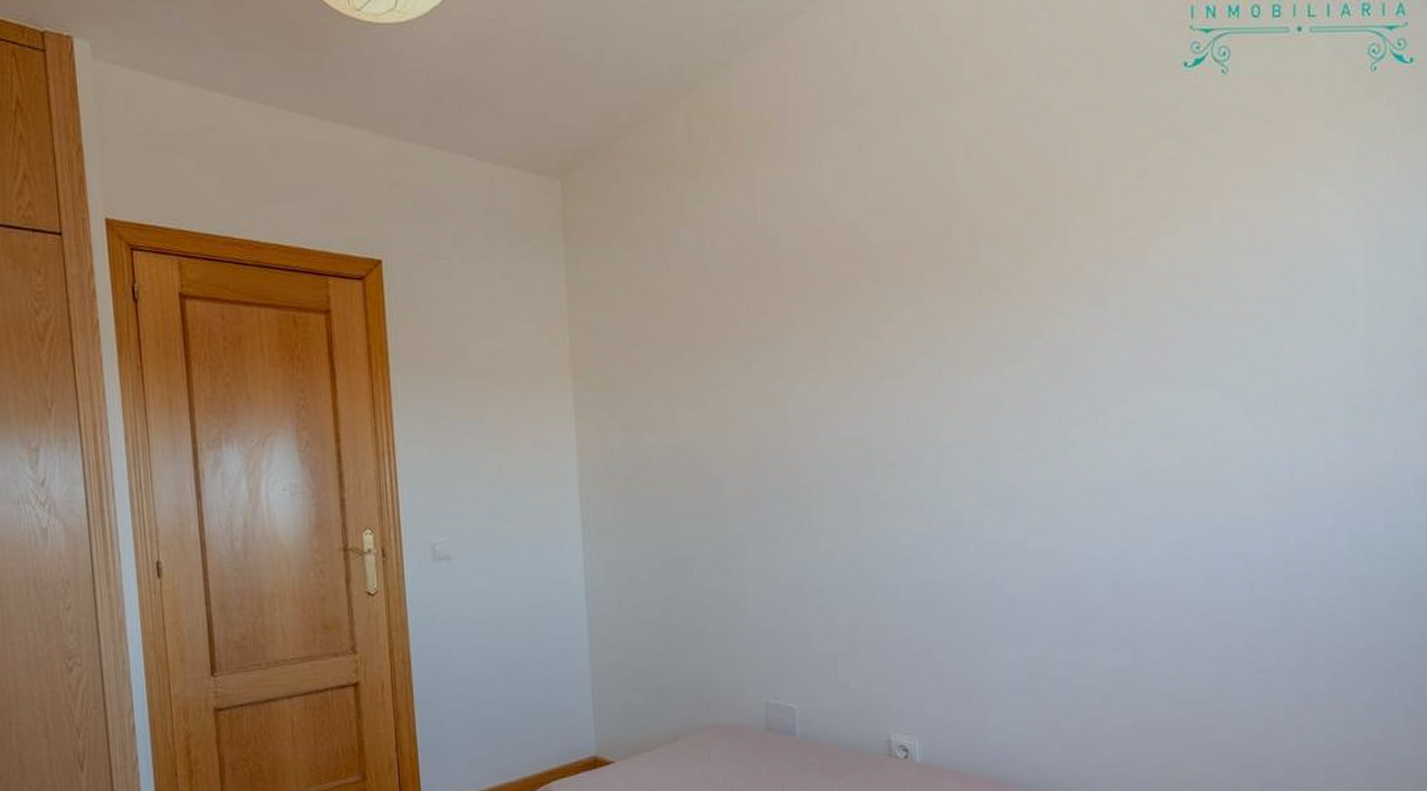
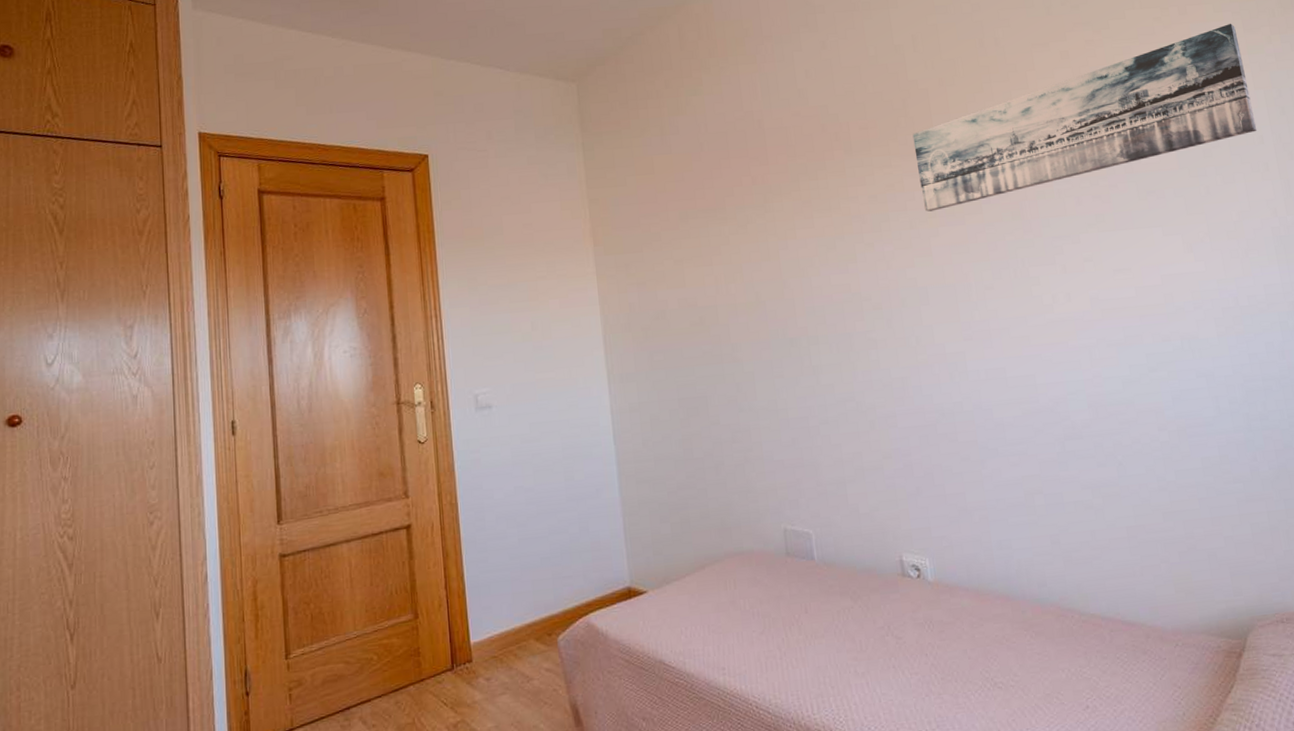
wall art: none [952,146,1350,357] -> present [912,24,1257,212]

